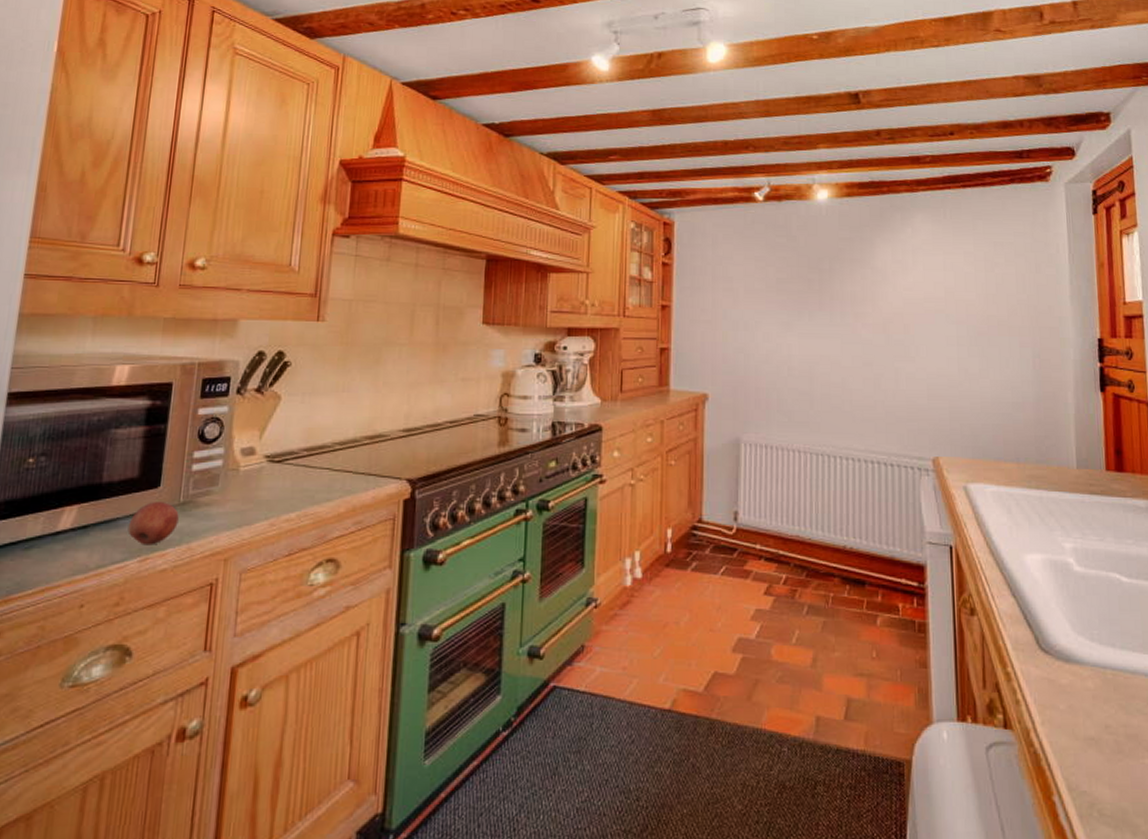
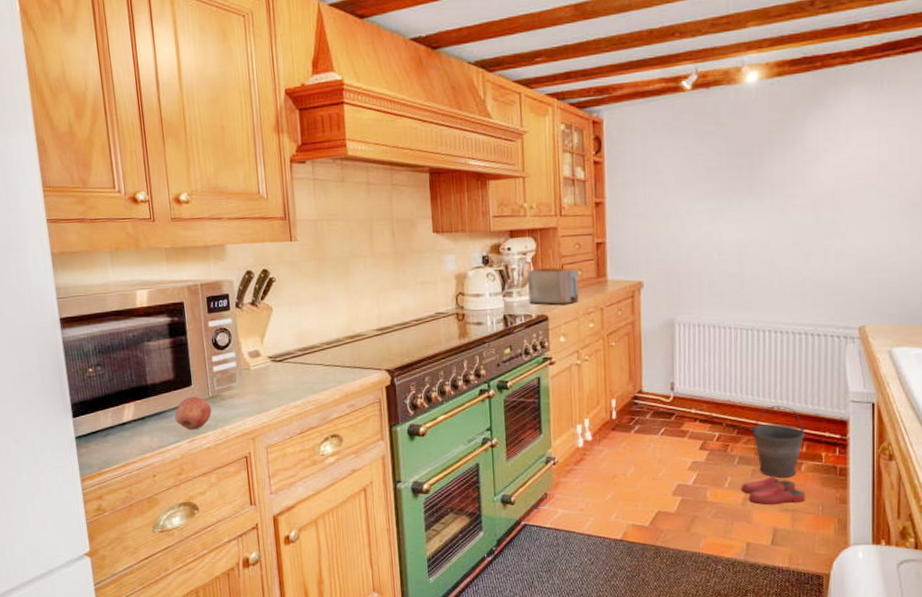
toaster: none [581,370,639,415] -> present [526,267,579,306]
slippers: none [811,630,882,667] -> present [742,475,805,504]
bucket: none [820,544,881,634] -> present [749,405,806,478]

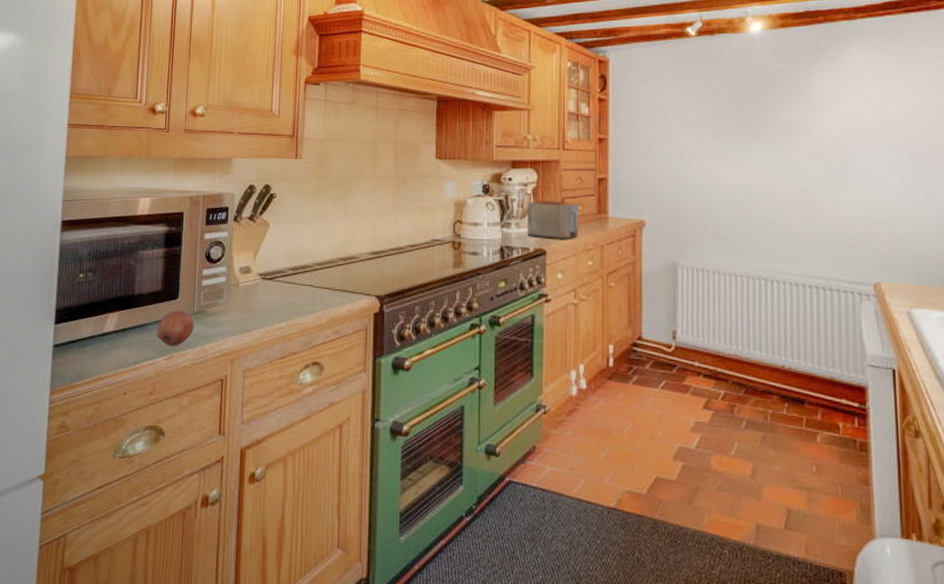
slippers: present [742,475,805,504] -> none [750,445,822,481]
bucket: present [749,405,806,478] -> none [758,364,820,450]

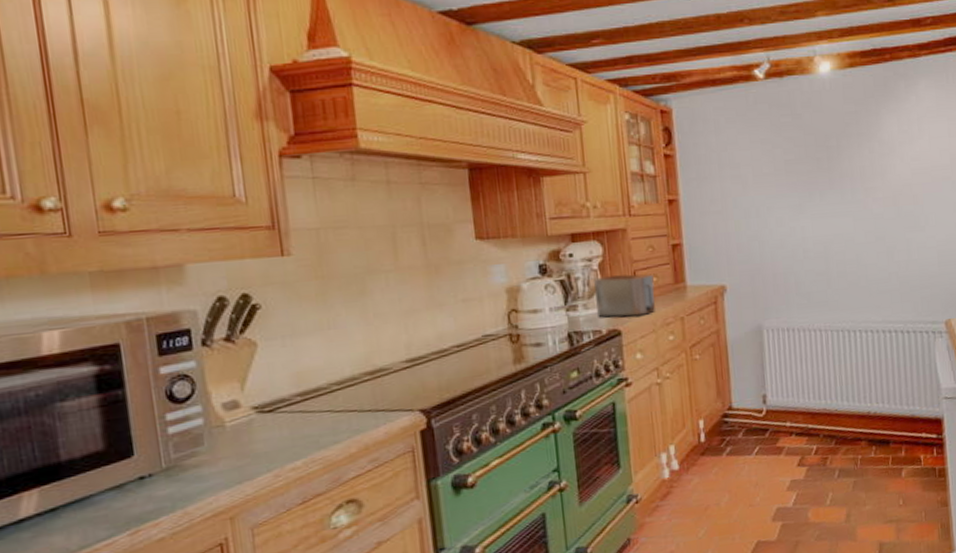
fruit: present [156,311,194,347] -> none [106,470,166,518]

